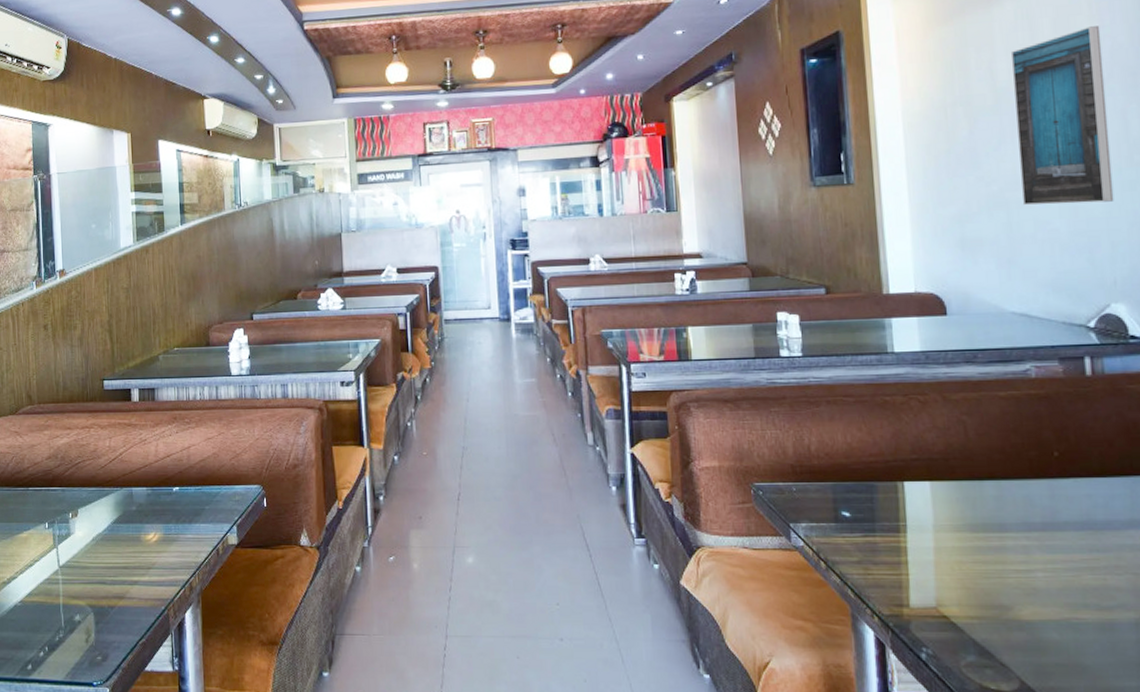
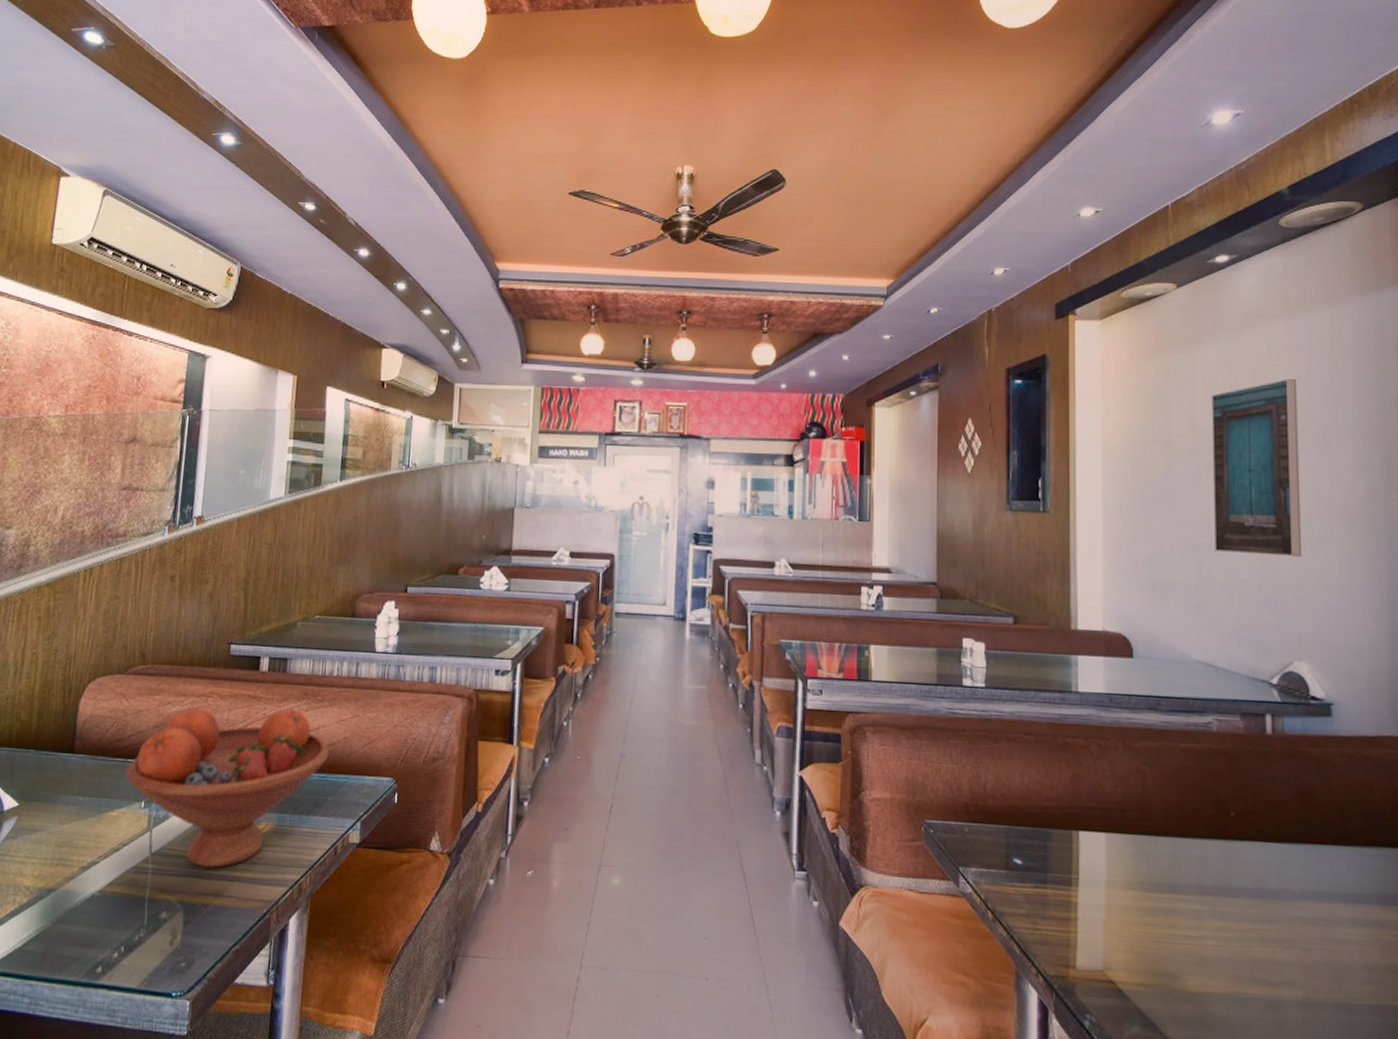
fruit bowl: none [28,432,202,575] -> present [125,707,330,868]

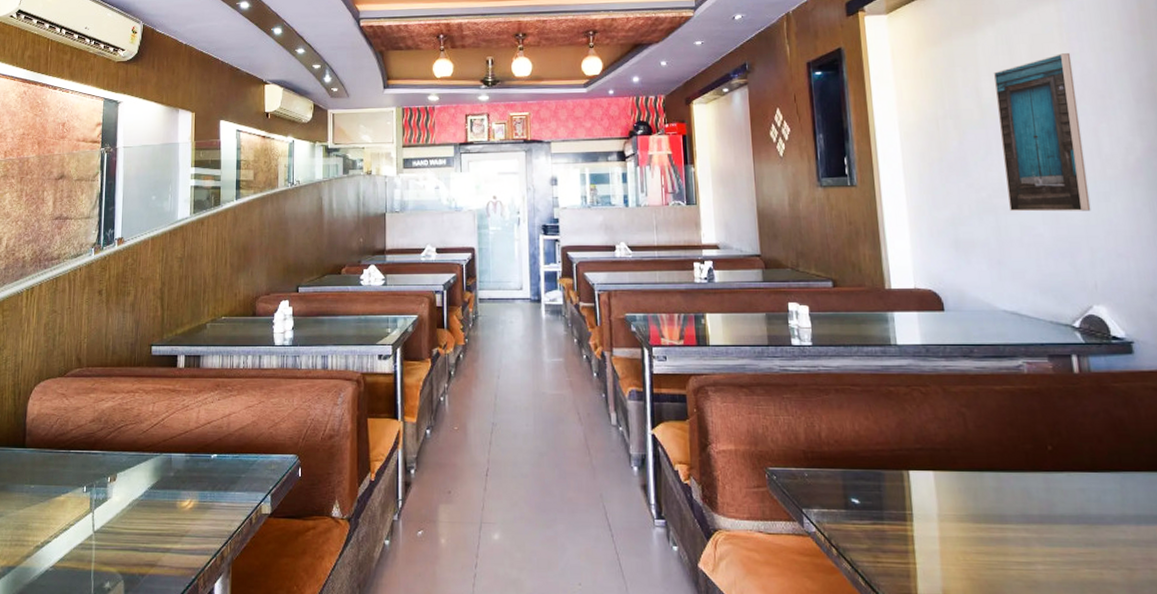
fruit bowl: present [125,707,330,868] -> none [69,399,240,542]

